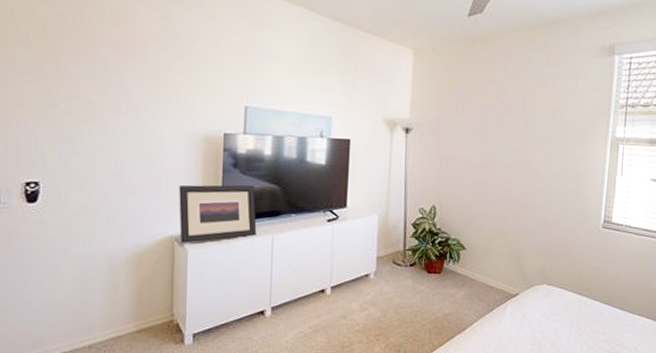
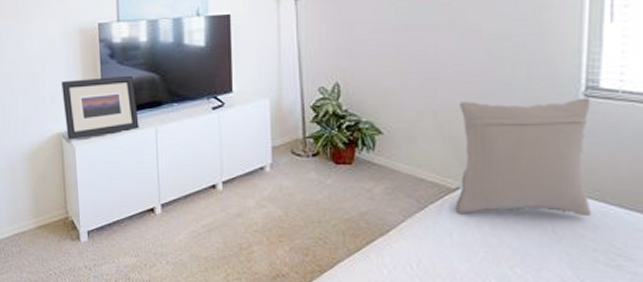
pillow: none [514,227,606,316] -> present [455,98,592,217]

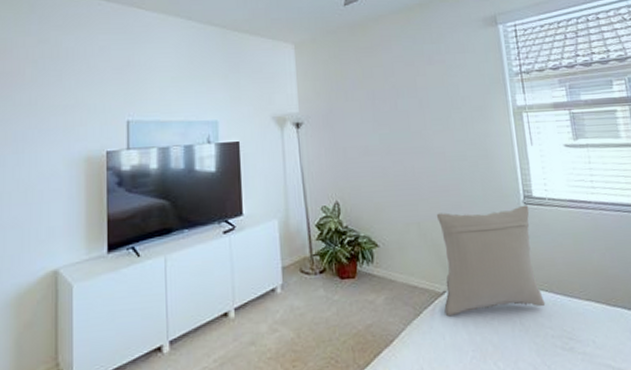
picture frame: present [61,75,139,140] -> none [61,203,147,277]

